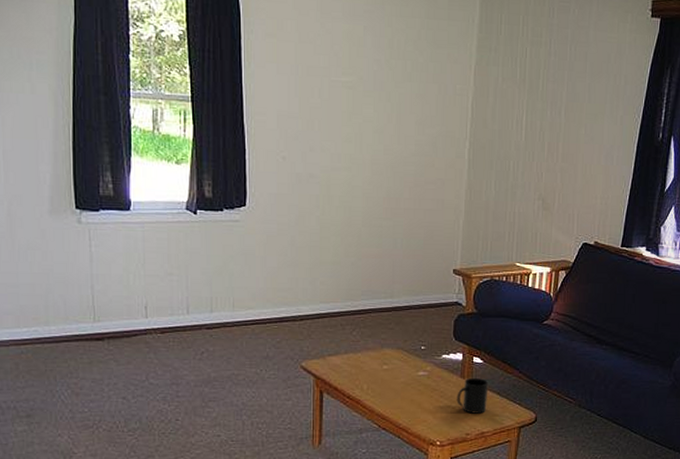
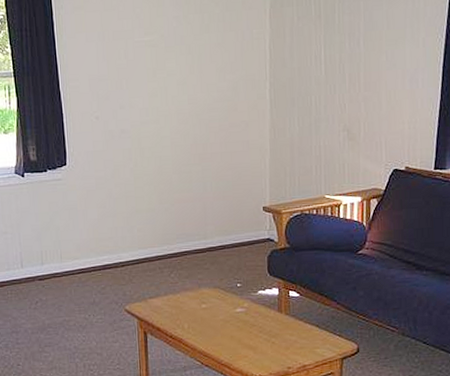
mug: present [457,378,489,414] -> none [275,312,307,347]

